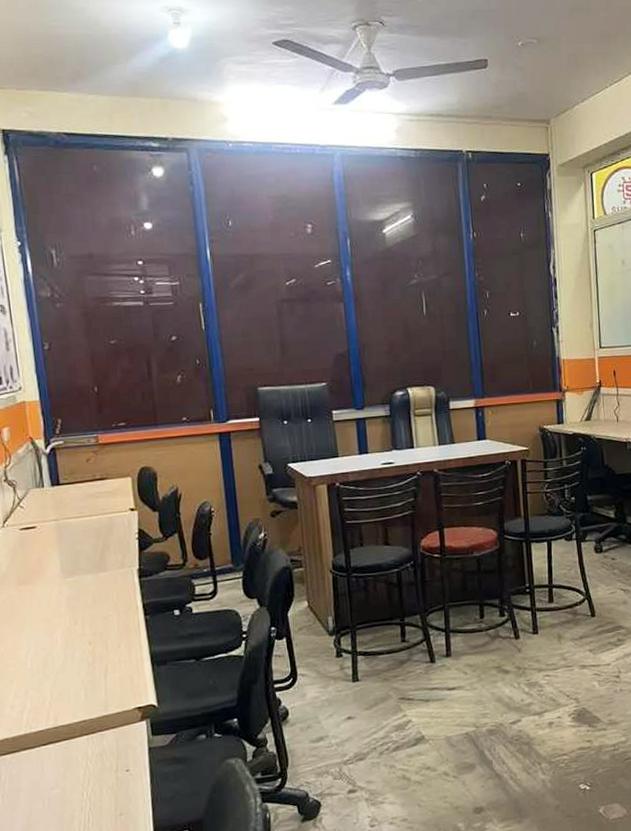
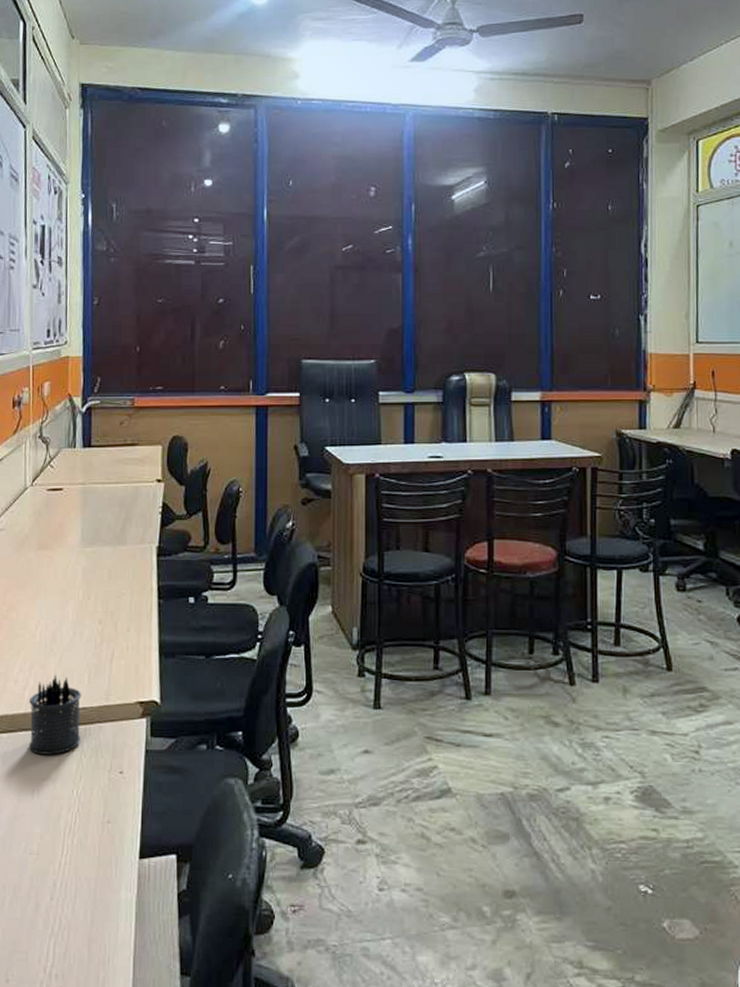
pen holder: none [28,695,85,768] -> present [28,674,82,755]

